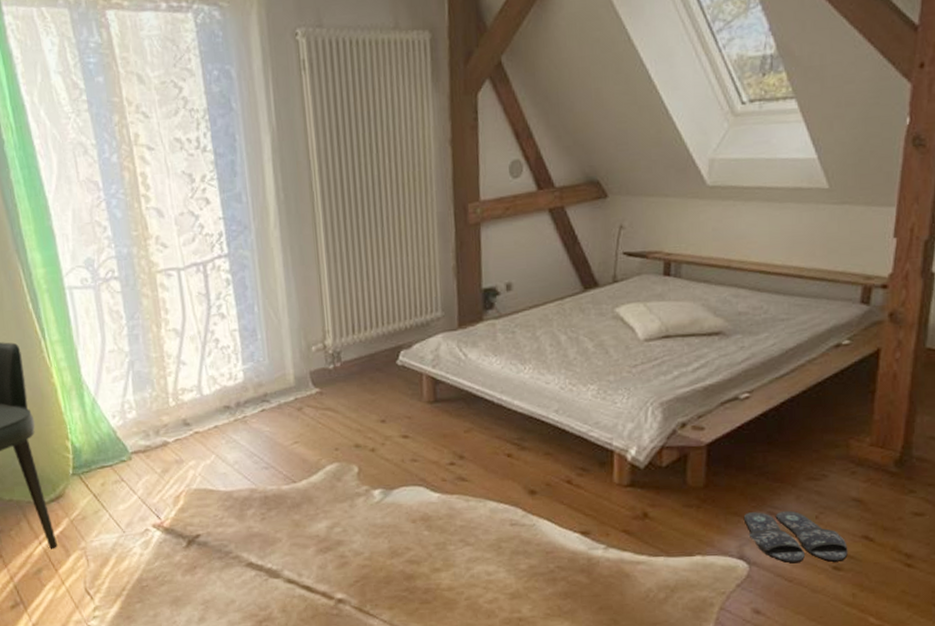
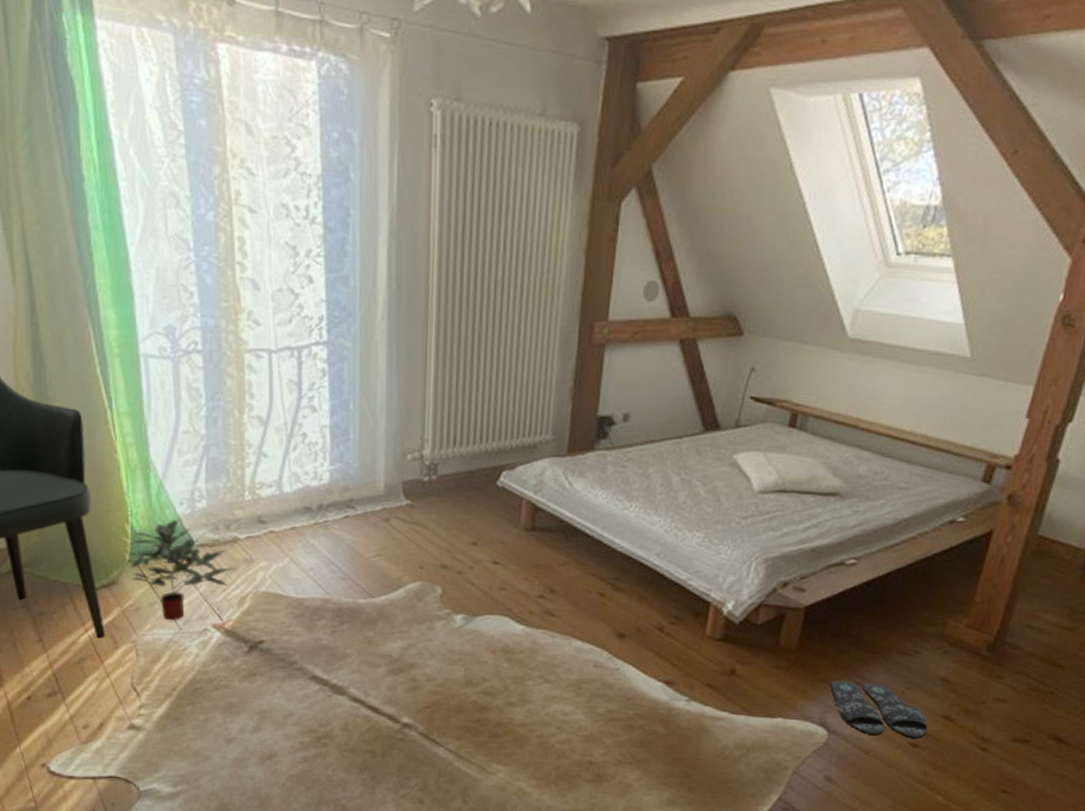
potted plant: none [74,431,166,525] -> present [131,519,234,620]

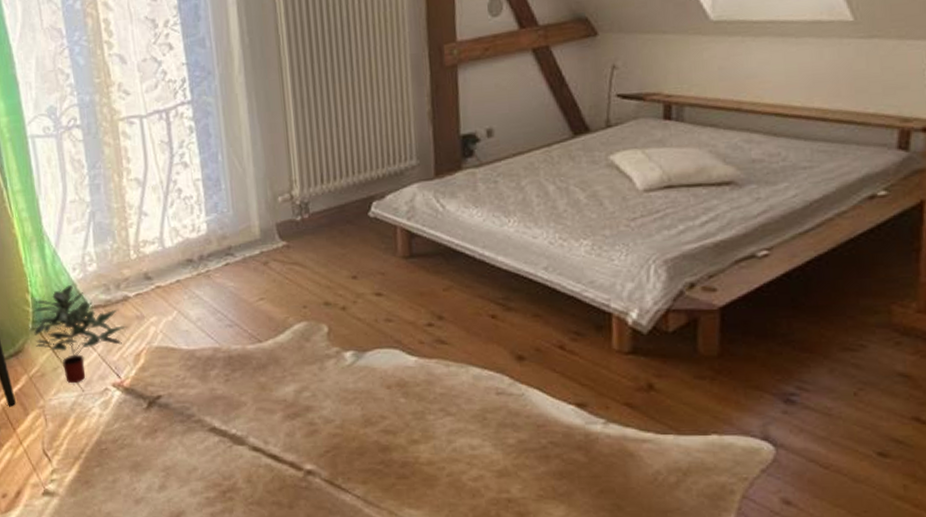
slippers: present [831,680,928,738] -> none [767,385,896,447]

